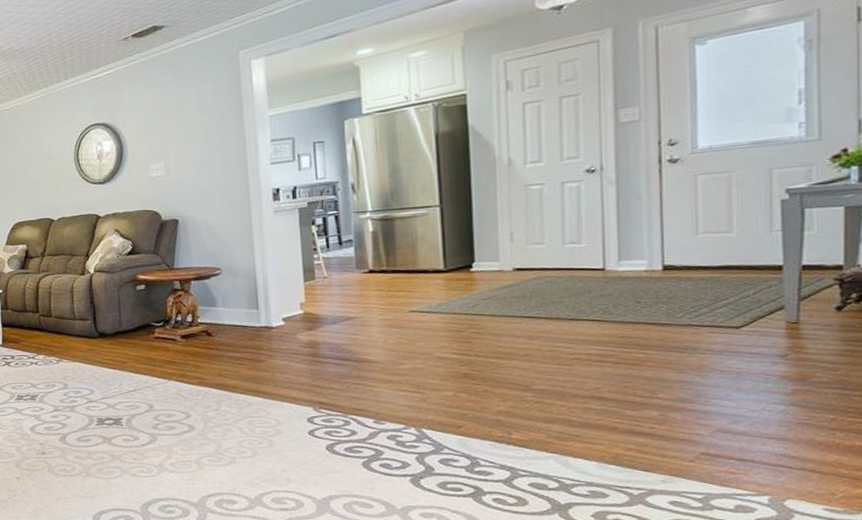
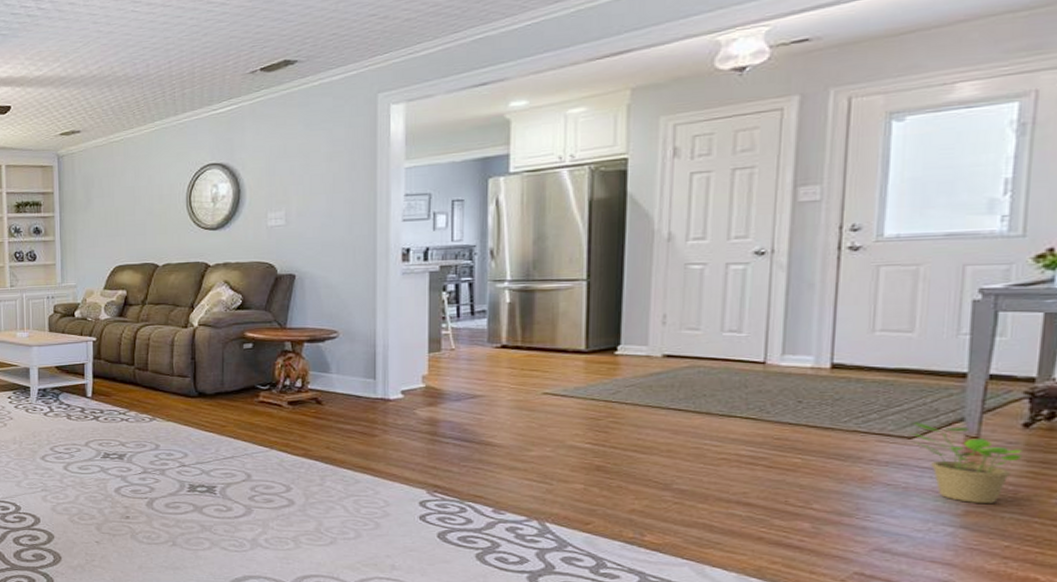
potted plant: none [738,313,839,383] -> present [911,422,1024,504]

